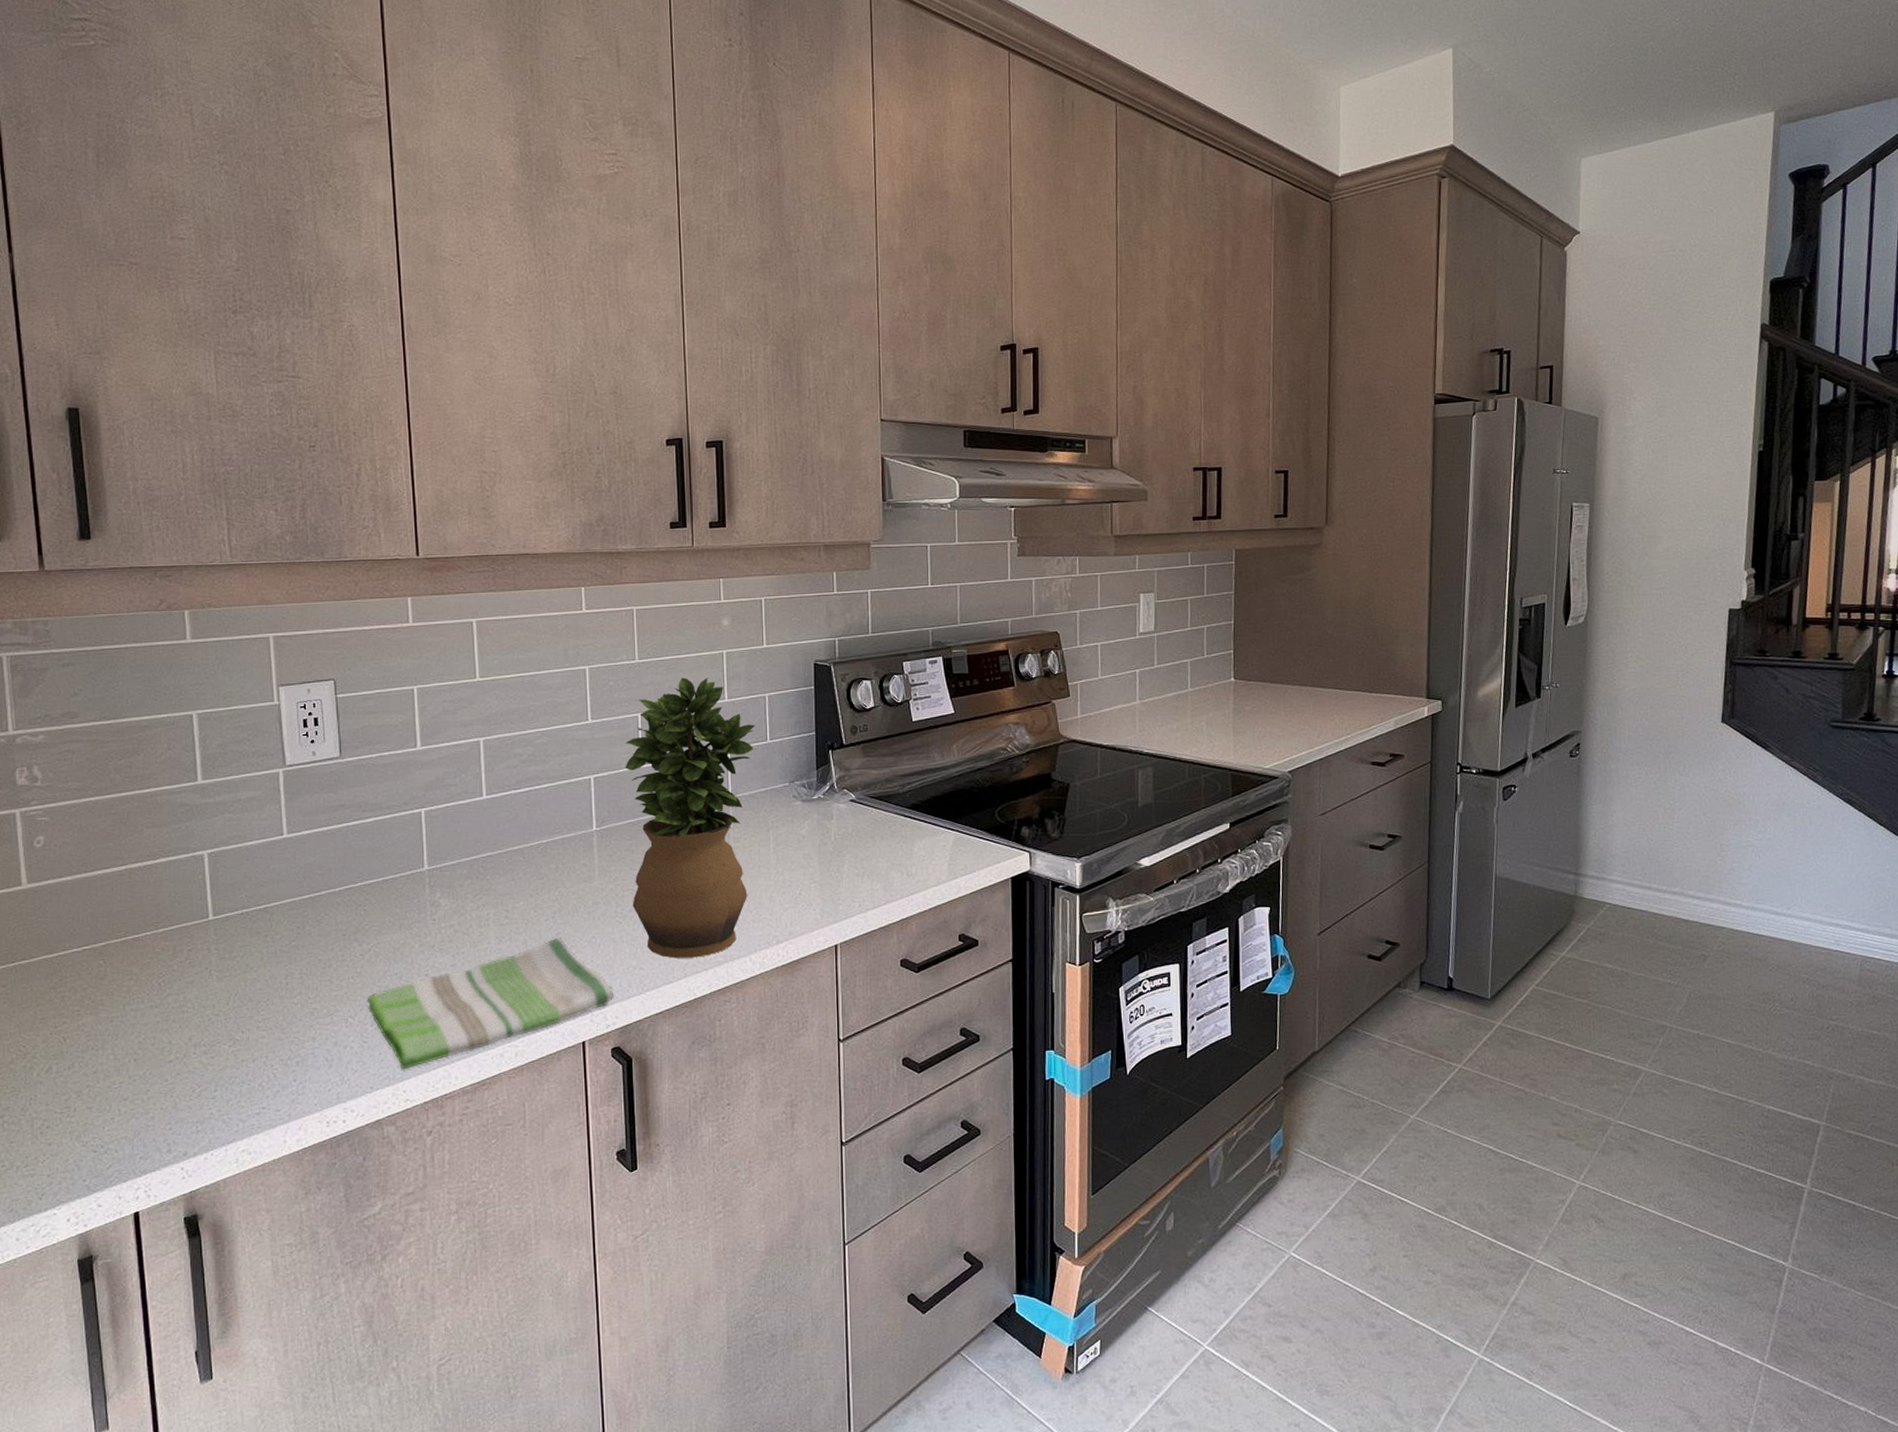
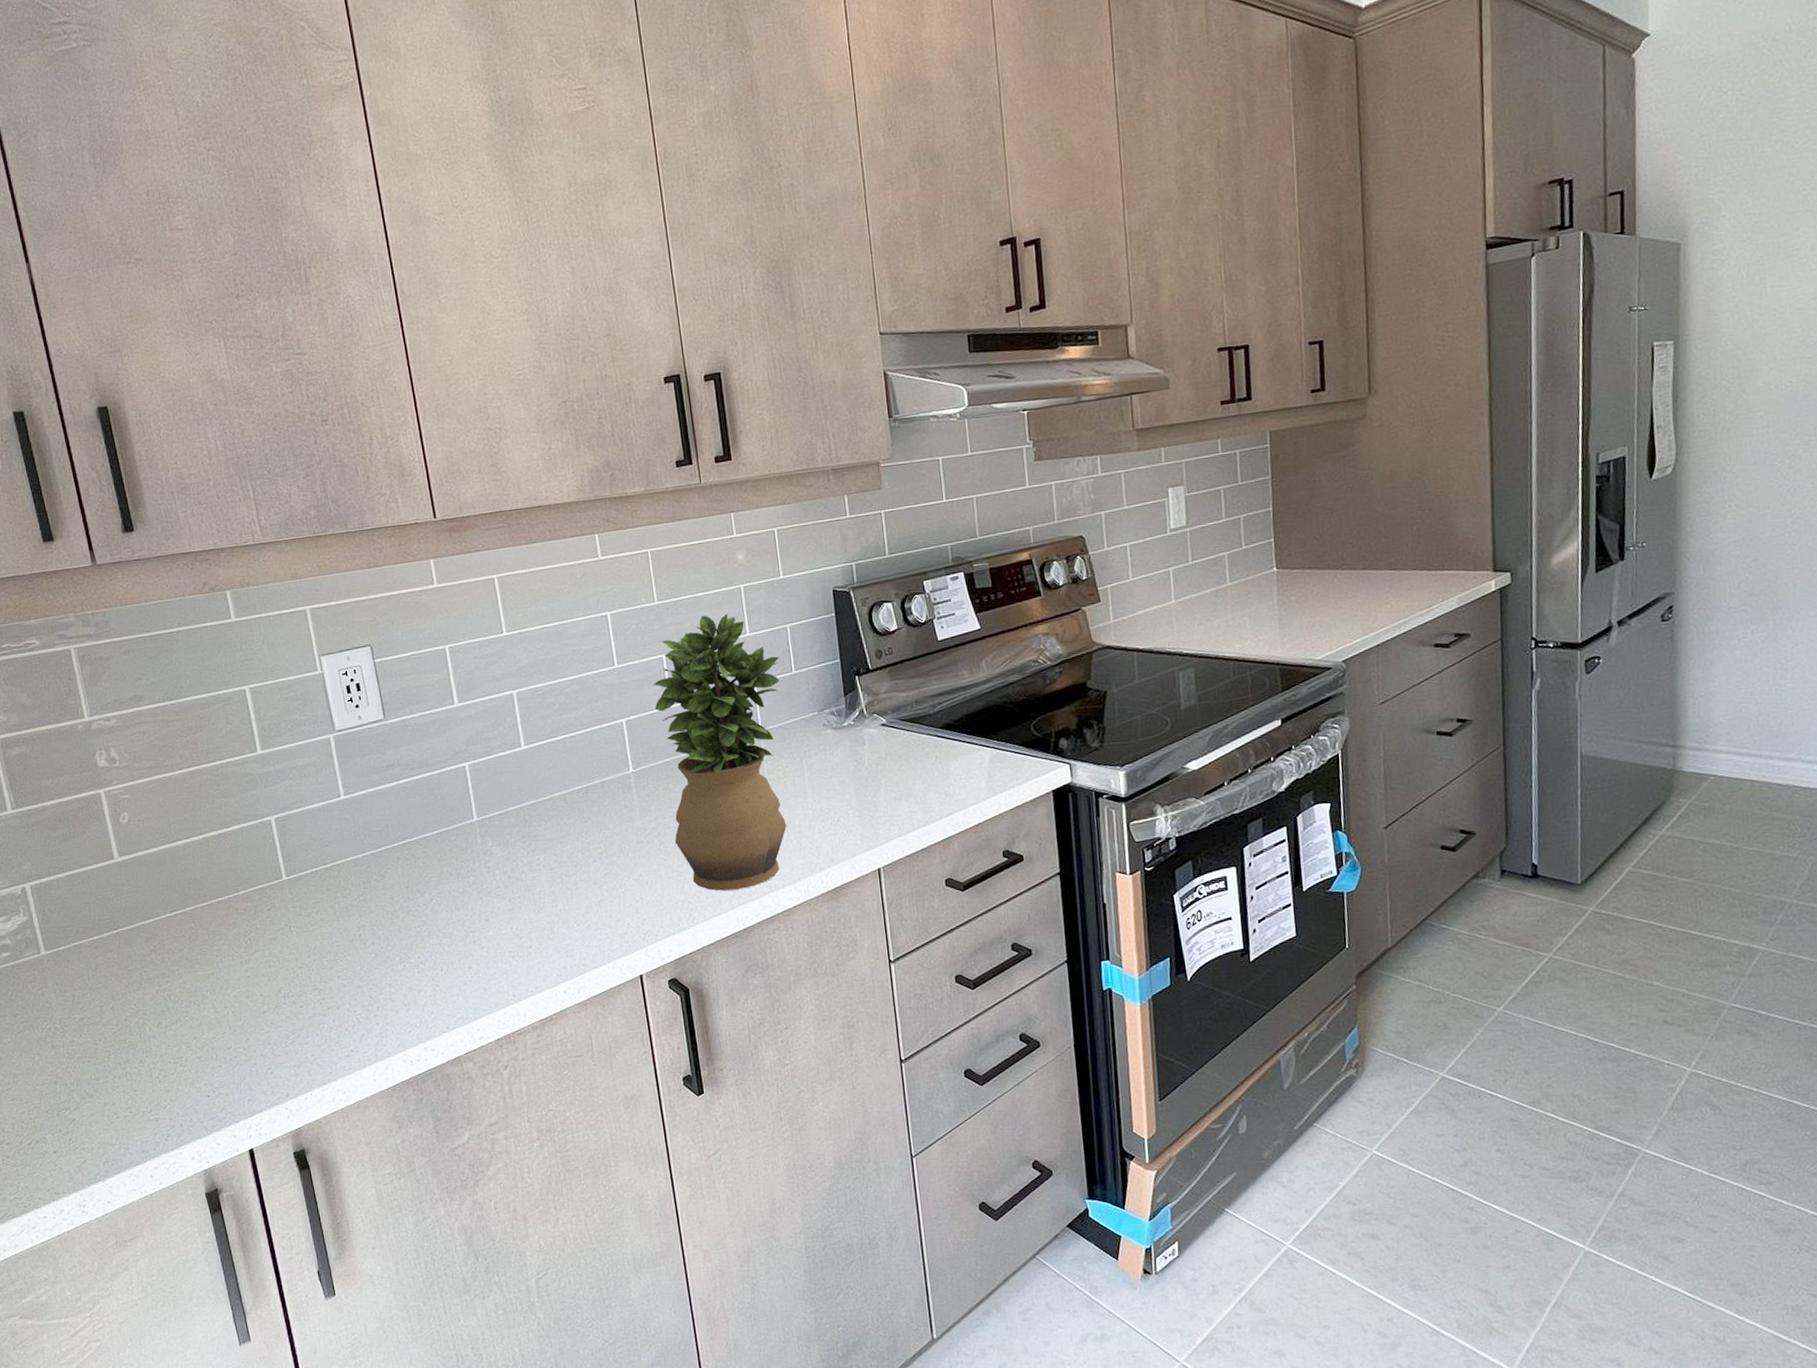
dish towel: present [367,937,615,1070] -> none [434,877,666,1010]

